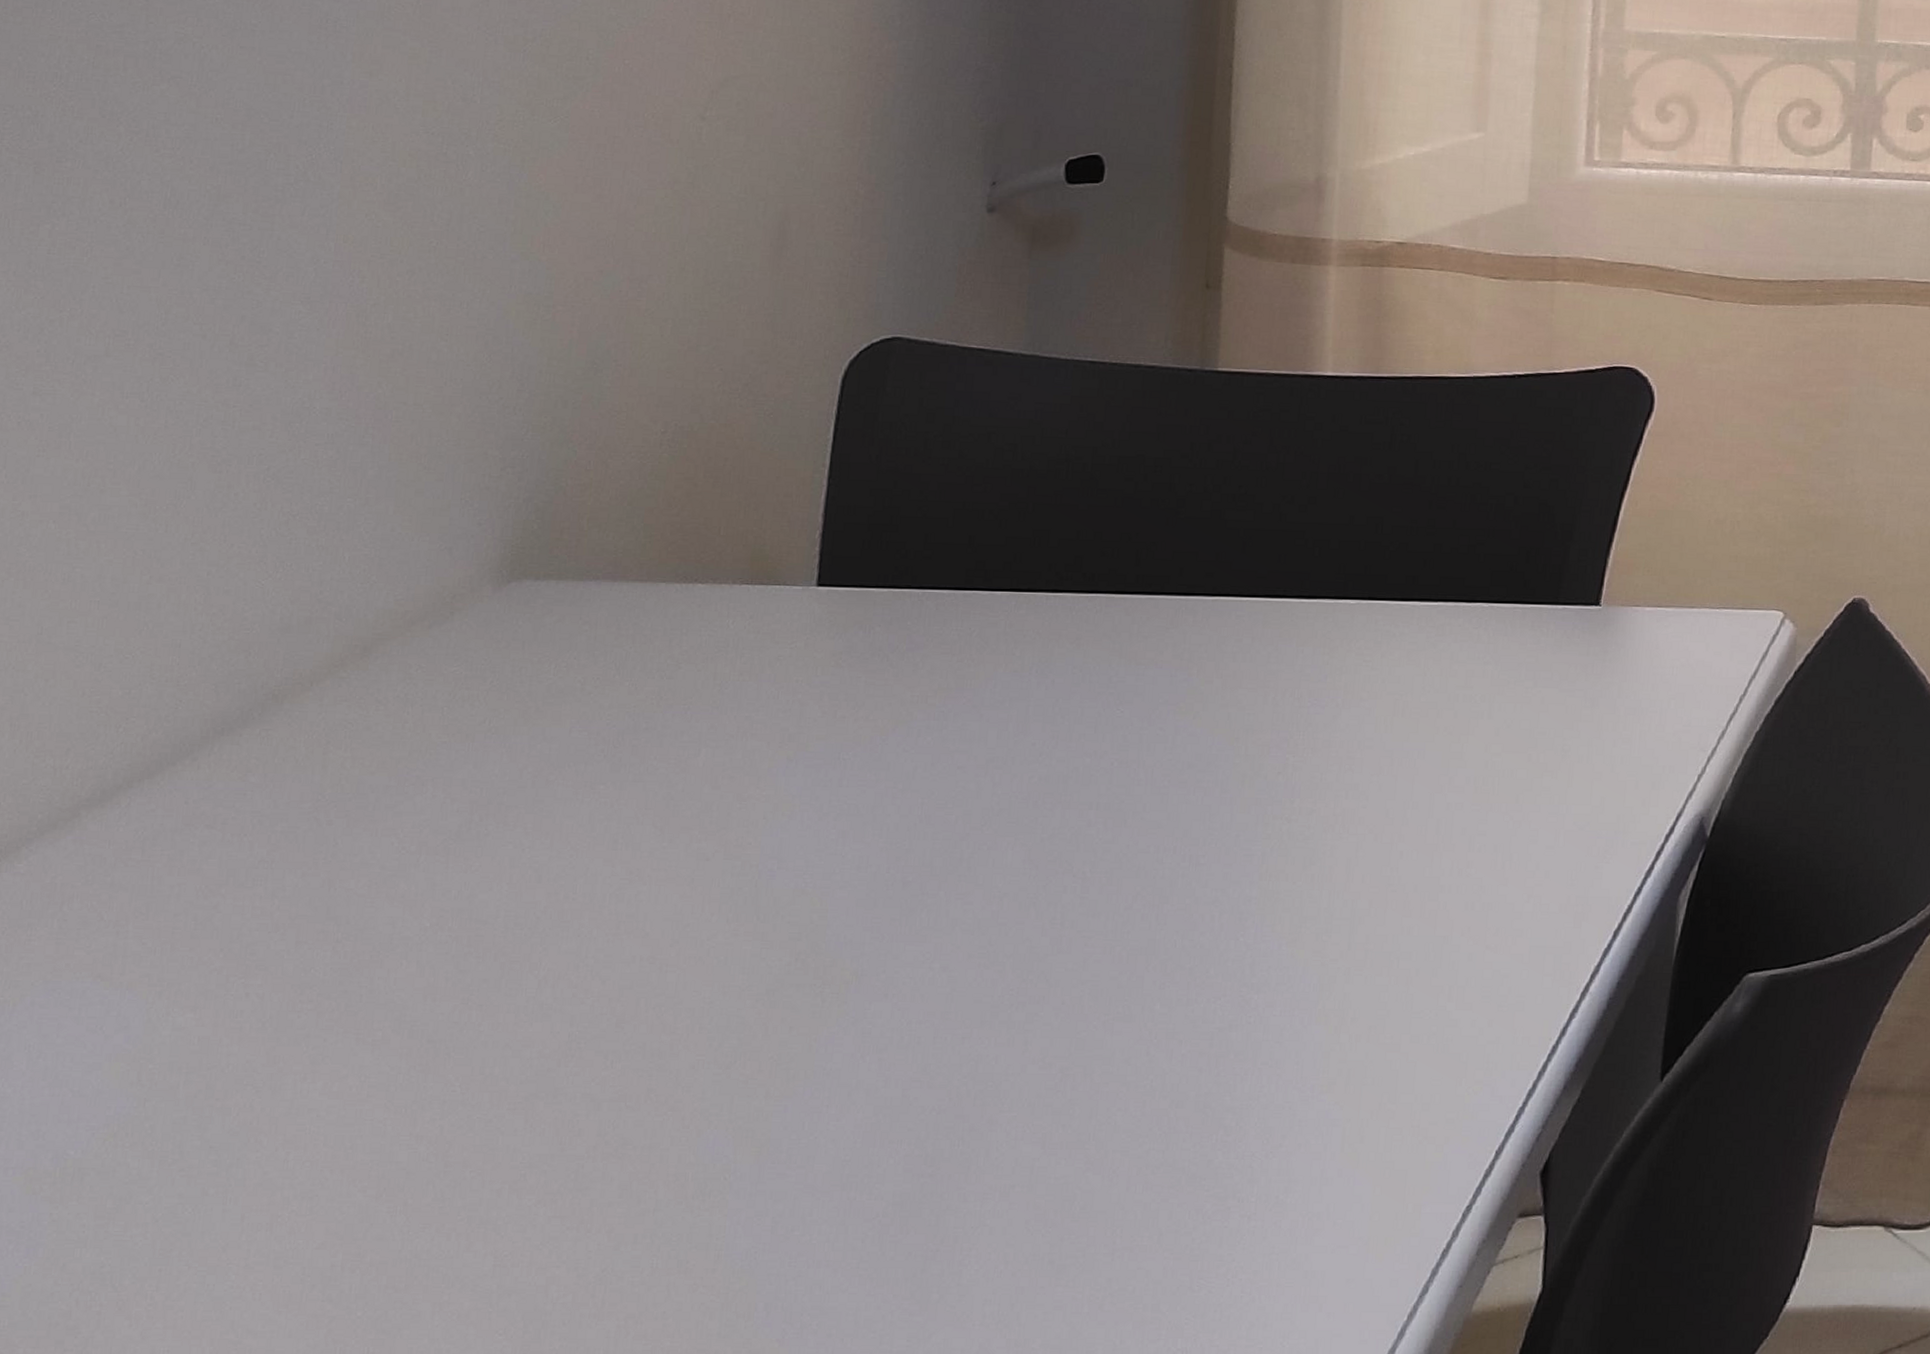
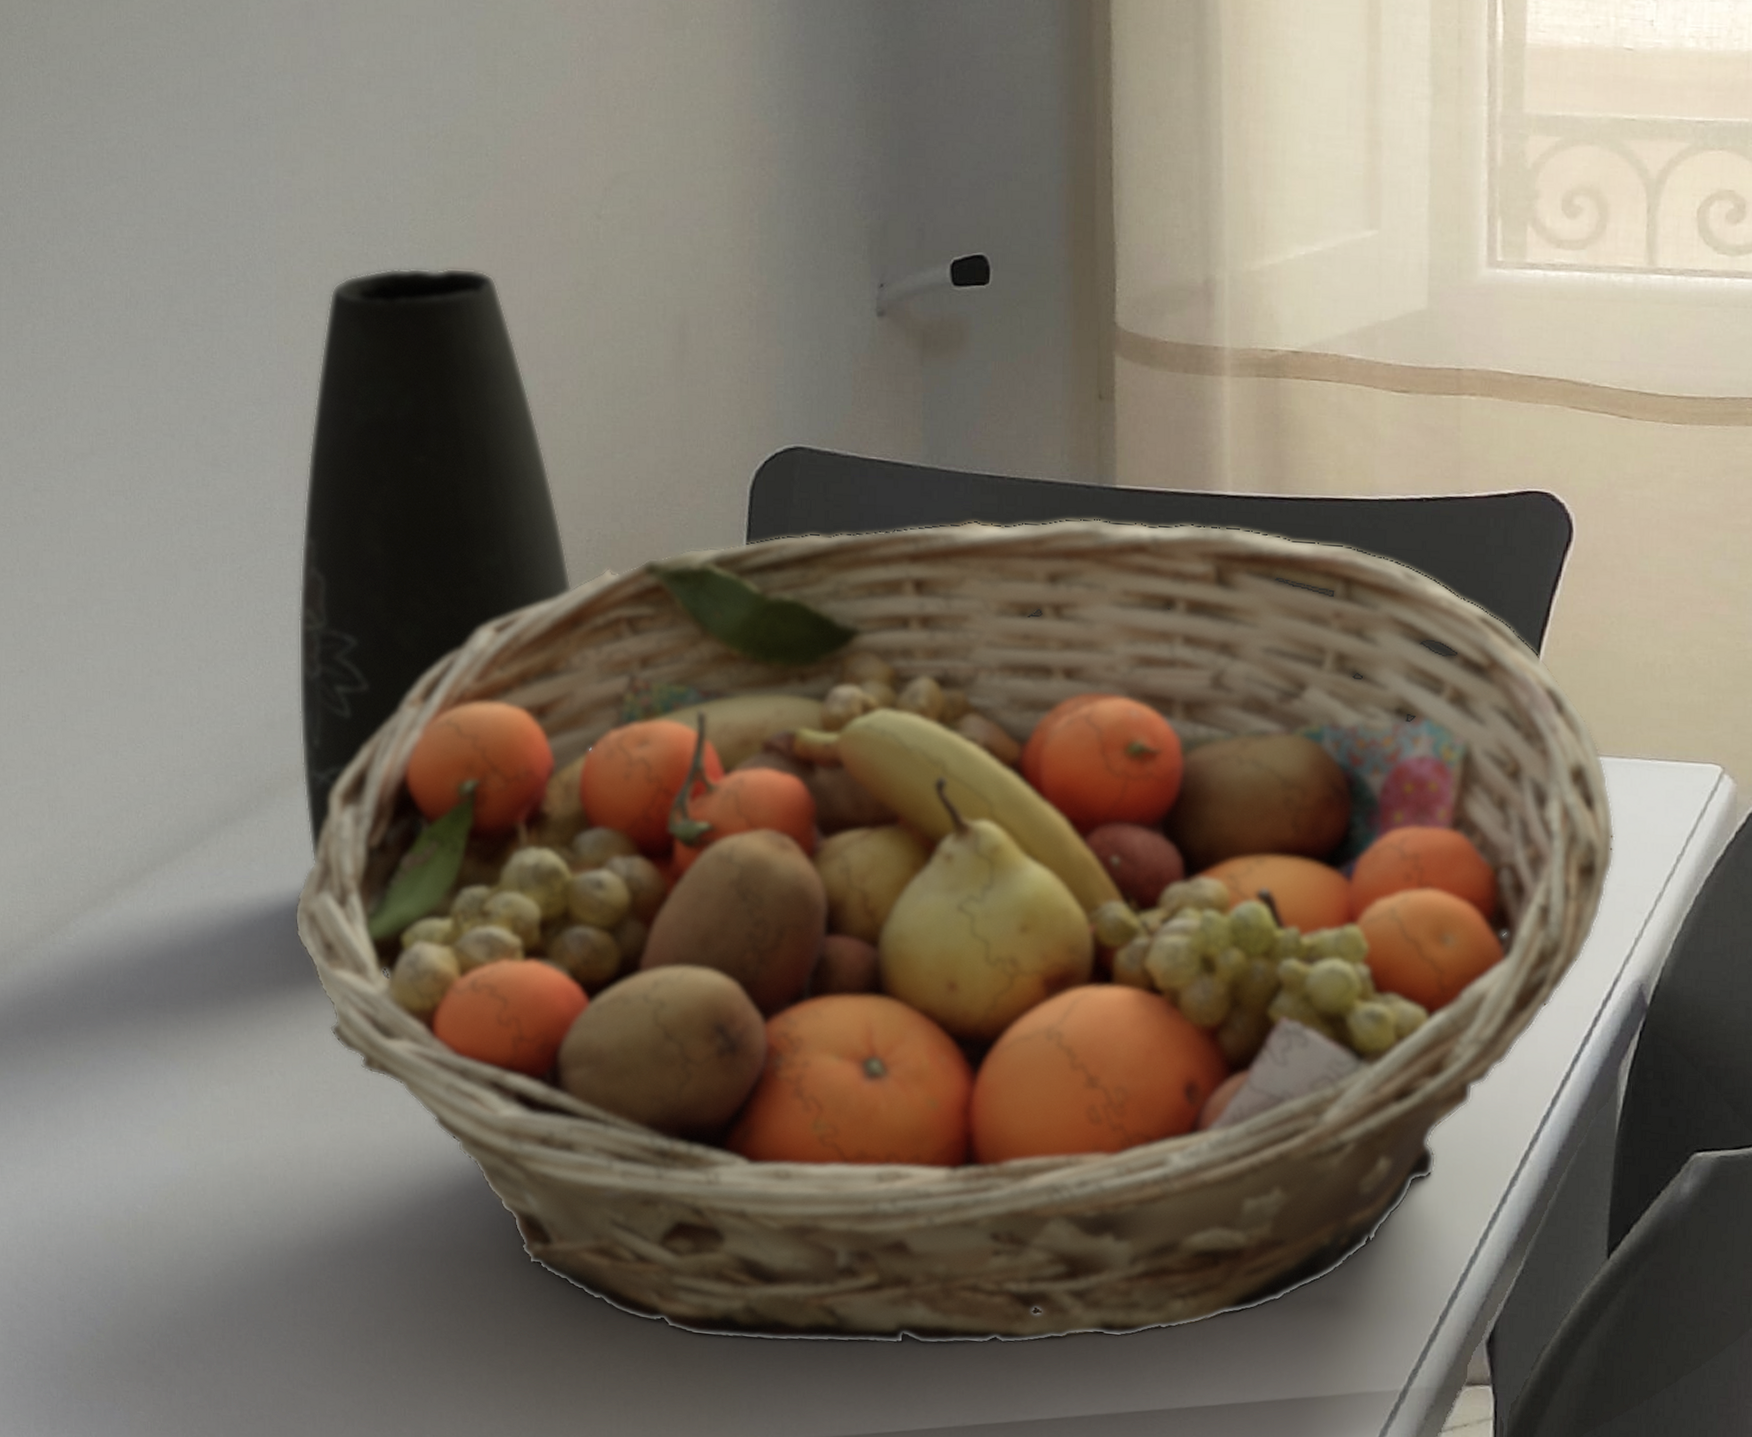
fruit basket: none [291,399,1684,1239] -> present [295,518,1616,1345]
vase: none [317,167,647,771] -> present [298,267,590,863]

